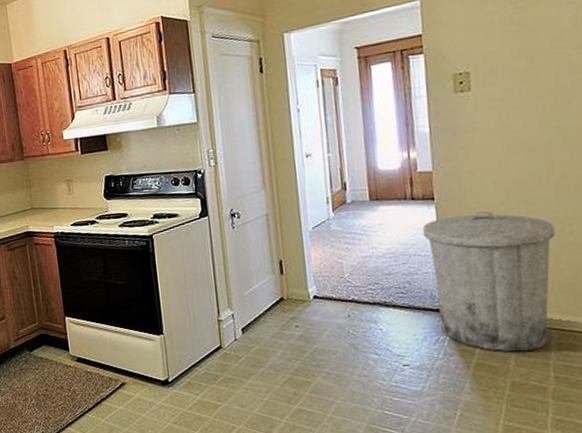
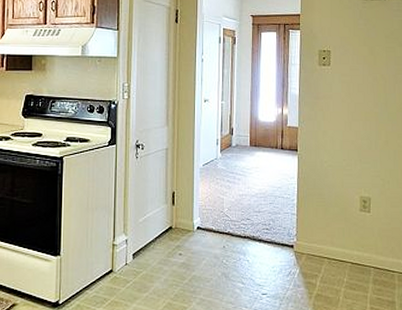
trash can: present [423,211,556,352] -> none [287,165,378,285]

